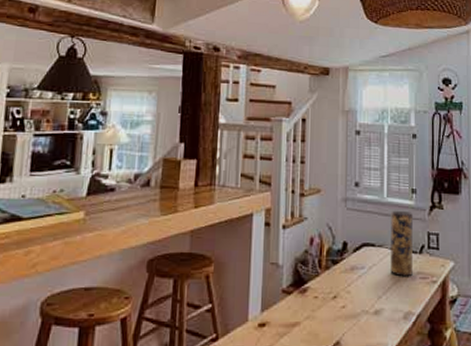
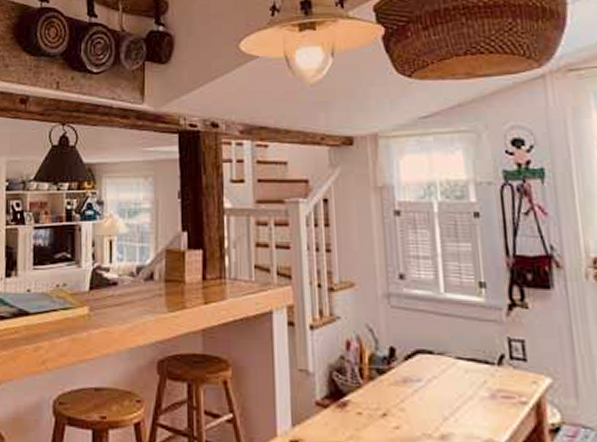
vase: present [390,210,413,277] -> none [452,309,491,395]

